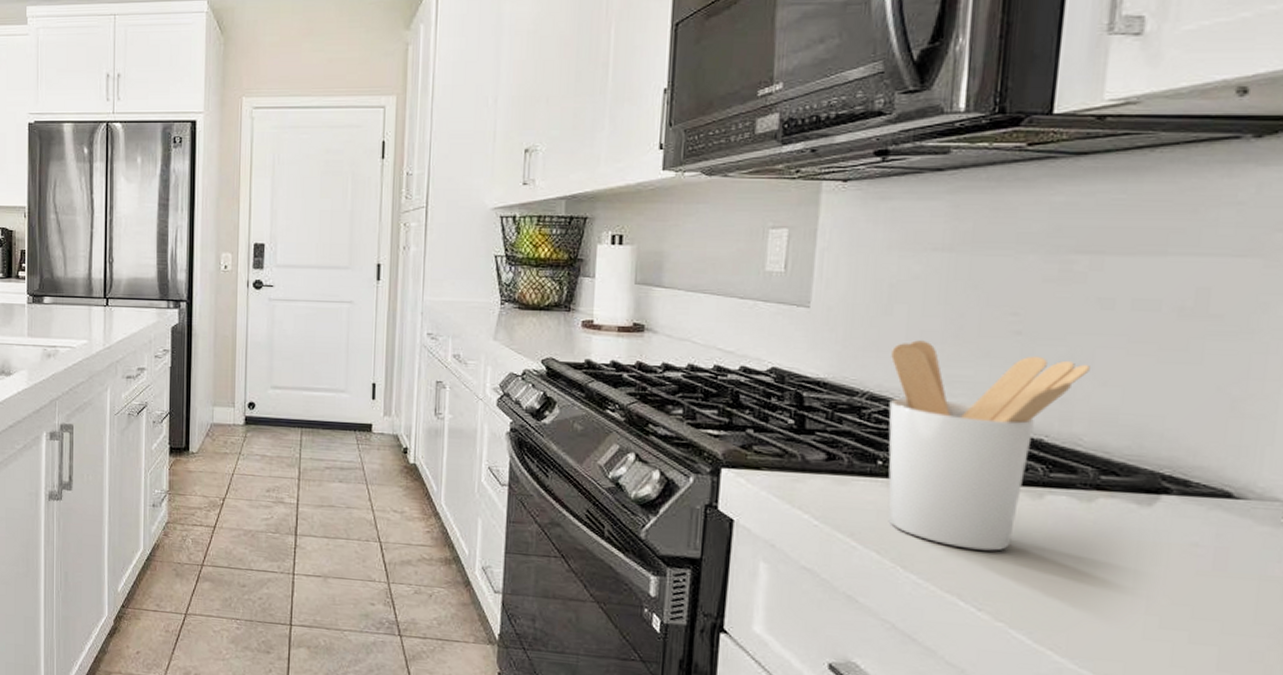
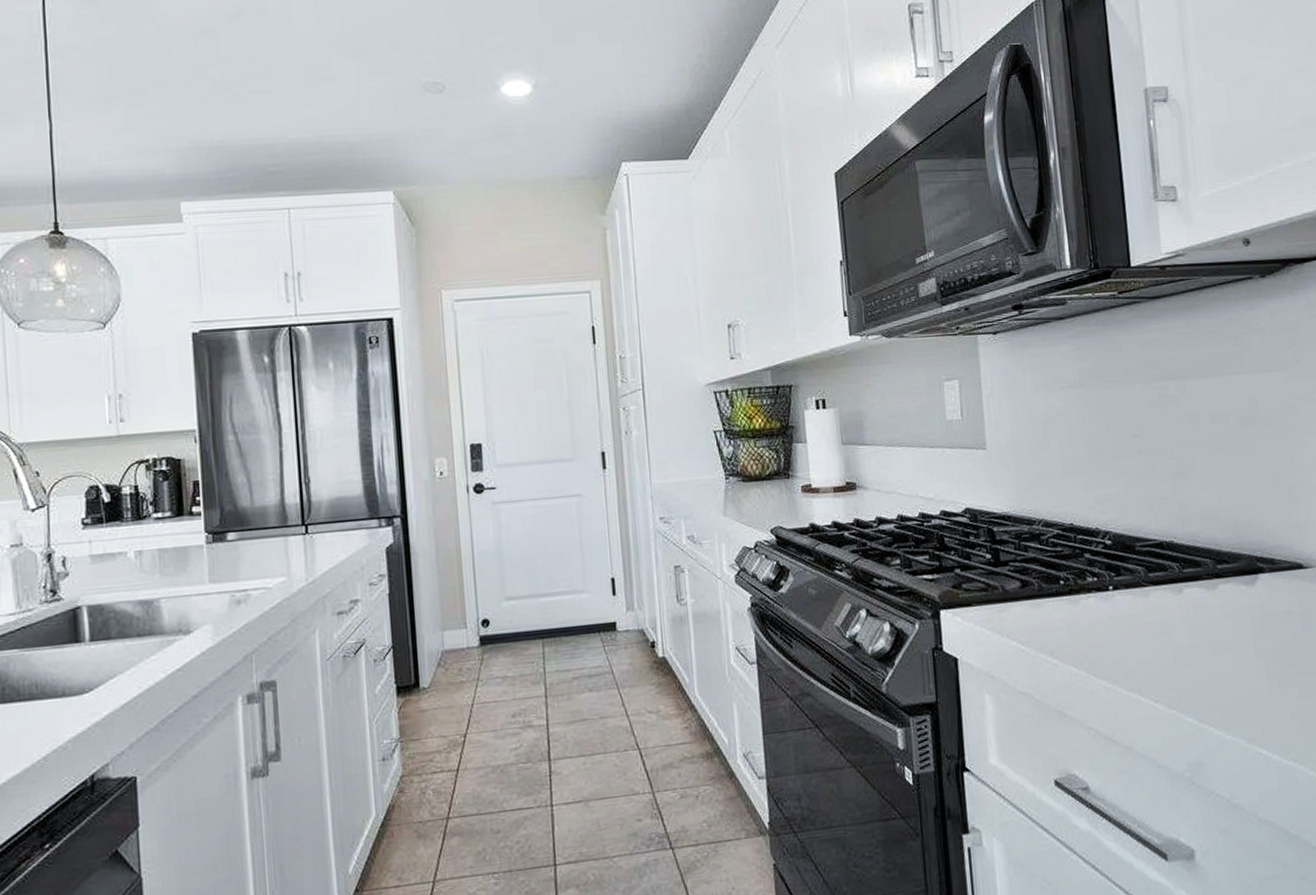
utensil holder: present [888,340,1090,551] -> none [1054,467,1194,649]

